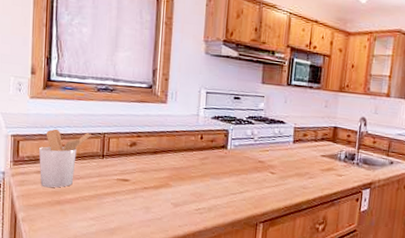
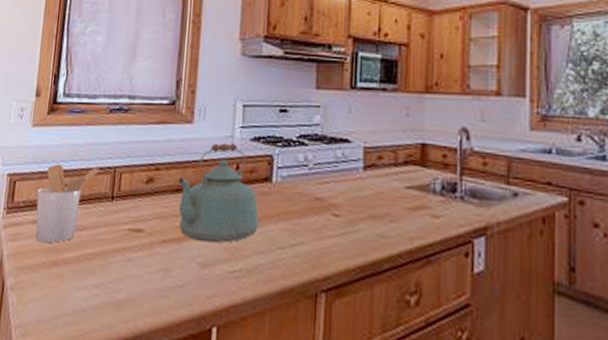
kettle: none [155,119,217,190] -> present [177,143,259,243]

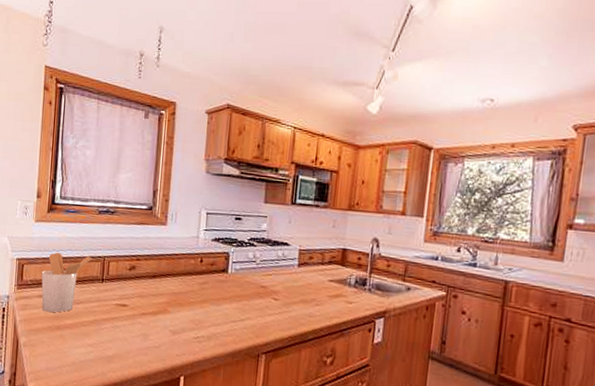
kettle: present [177,143,259,243] -> none [154,242,217,317]

